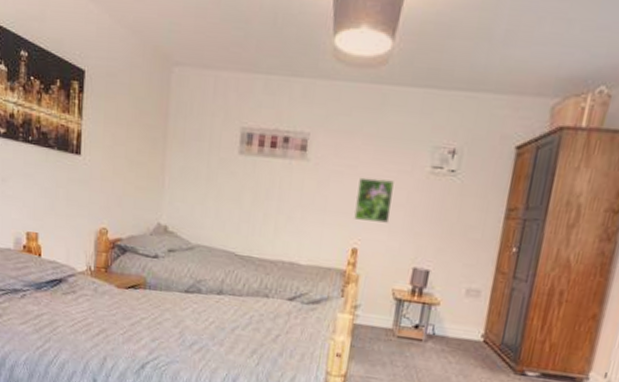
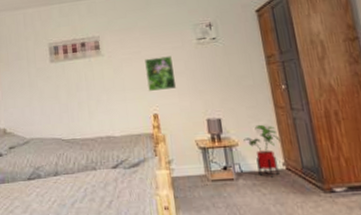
house plant: none [447,287,489,347] -> present [243,124,281,178]

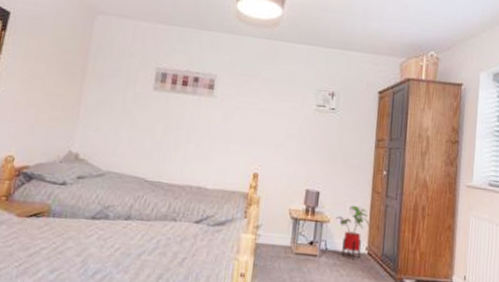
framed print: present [145,56,177,92] -> none [254,112,288,151]

